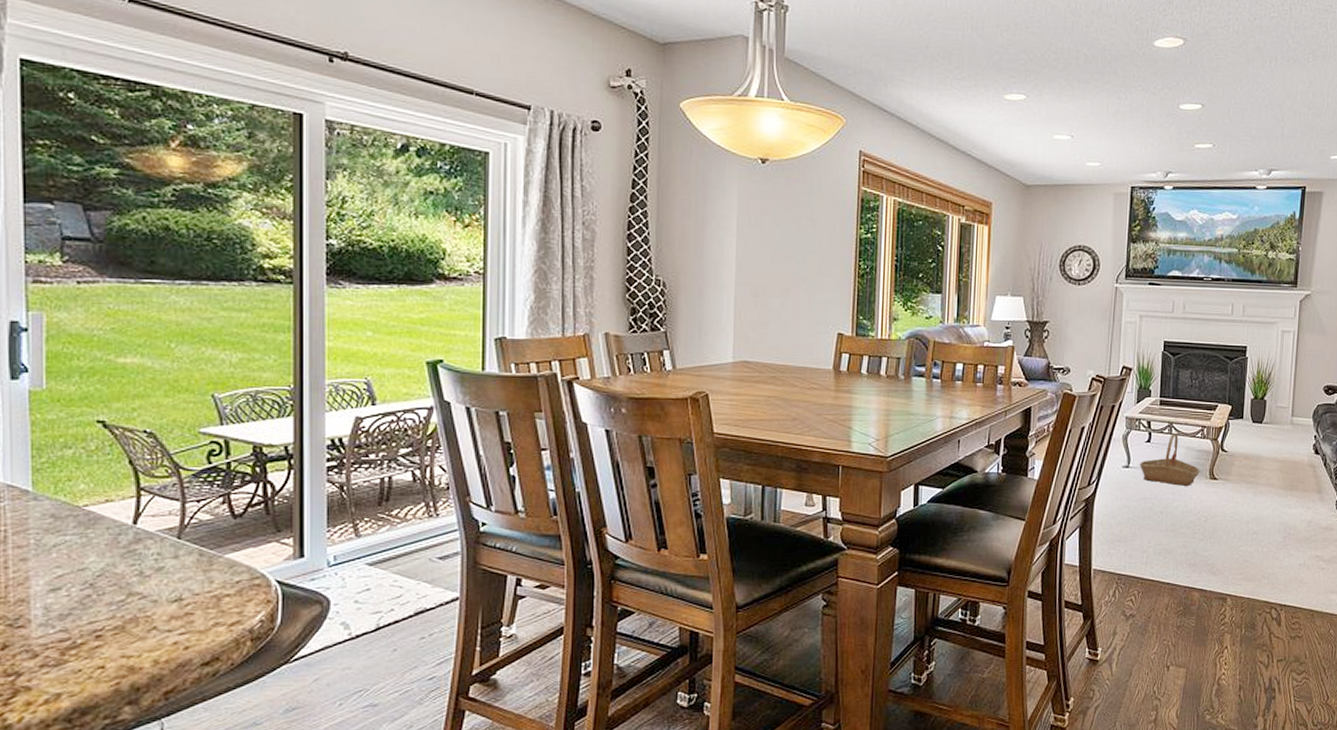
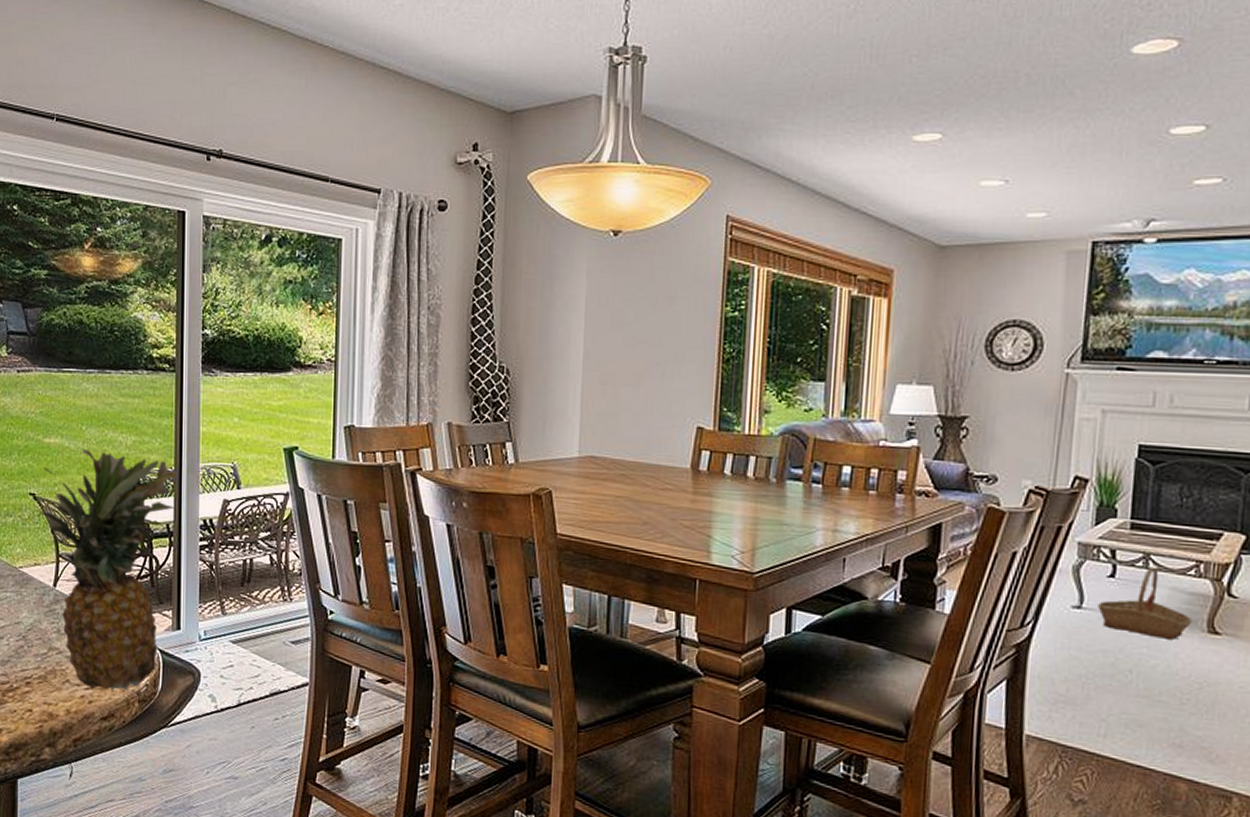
fruit: none [112,369,298,633] -> present [39,449,178,691]

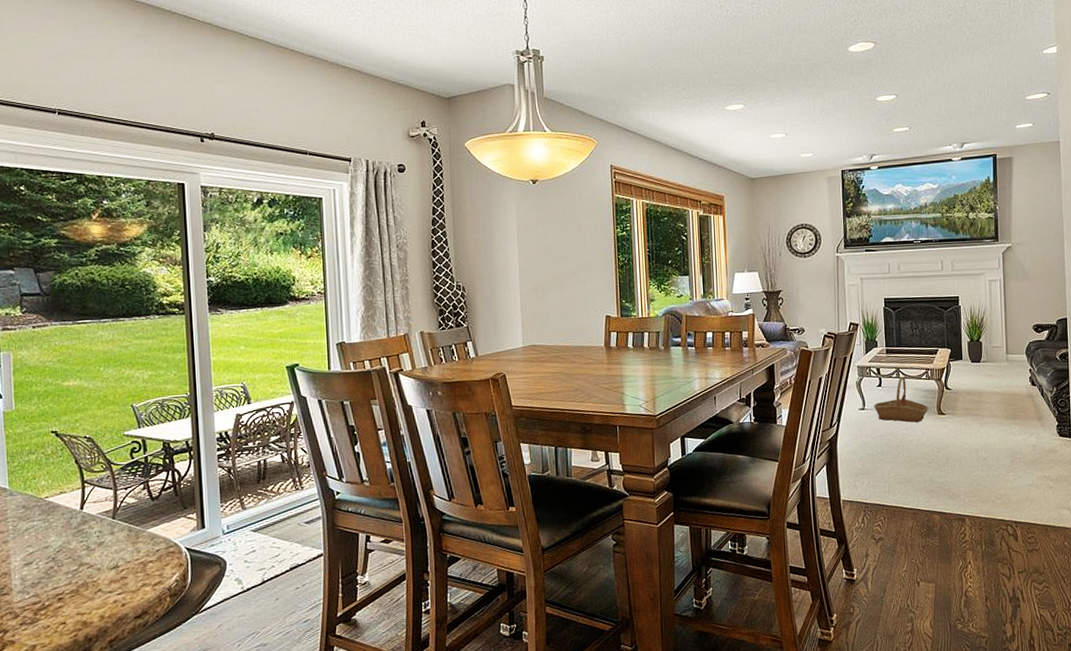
fruit: present [39,449,178,691] -> none [62,387,193,593]

